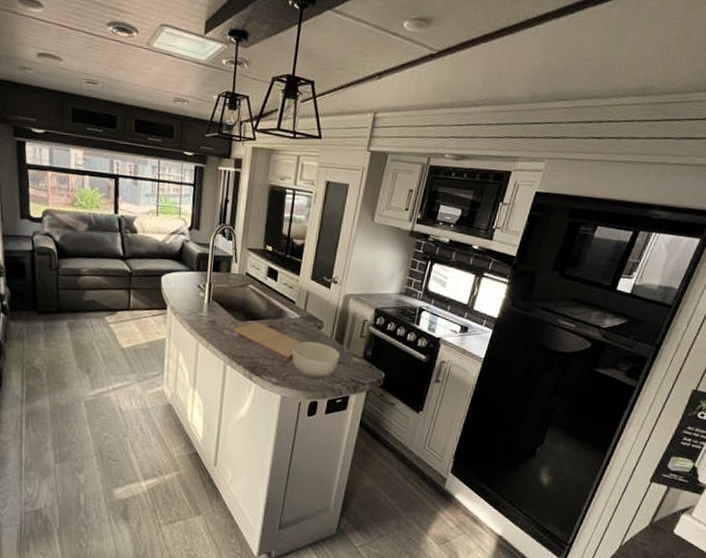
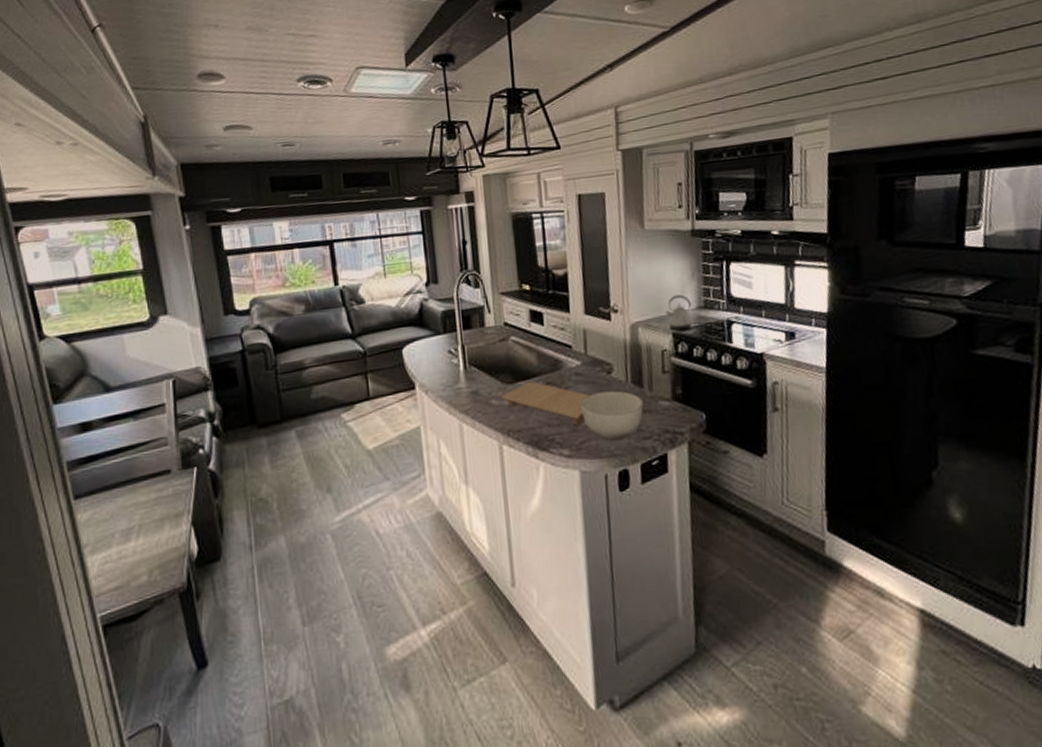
kettle: none [373,280,396,309] -> present [665,294,695,332]

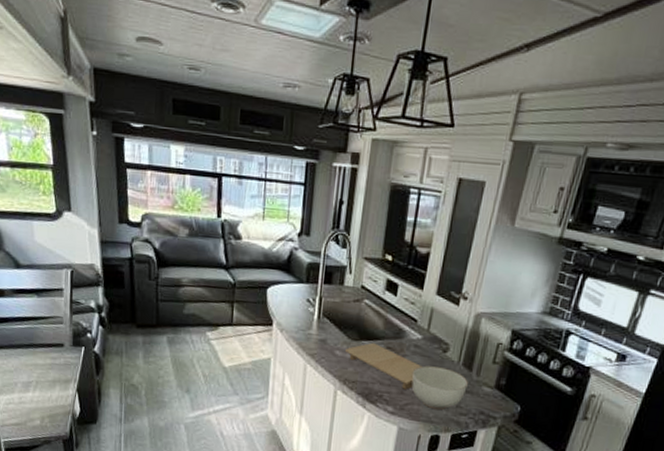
kettle: present [665,294,695,332] -> none [510,296,538,332]

